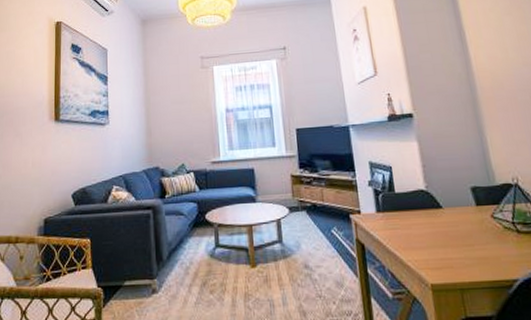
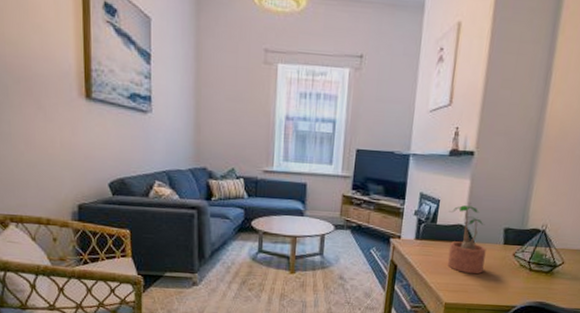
potted plant: none [404,168,463,245] -> present [447,205,486,274]

